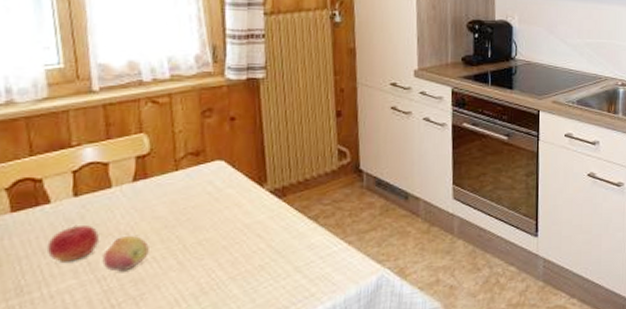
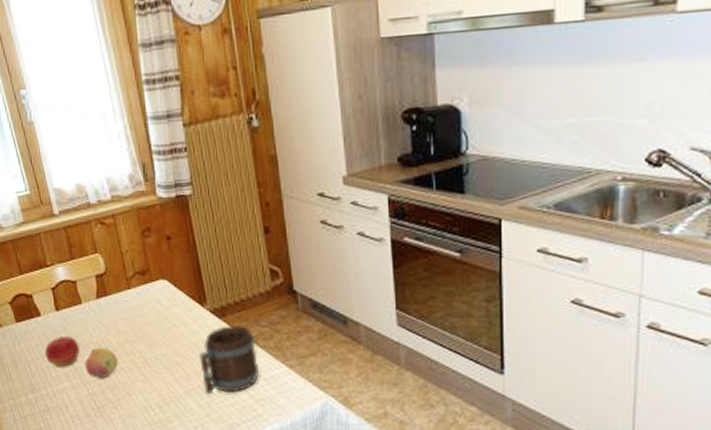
mug: none [250,204,316,279] -> present [199,324,259,395]

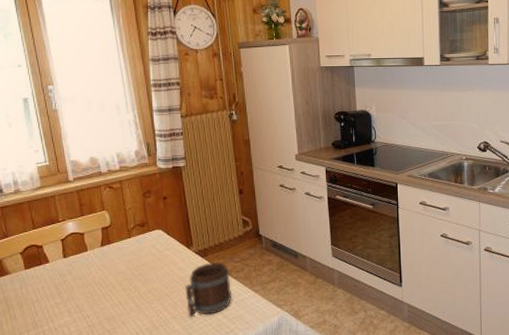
fruit: present [44,337,81,367] -> none [49,279,83,305]
fruit: present [84,347,118,379] -> none [86,285,116,312]

